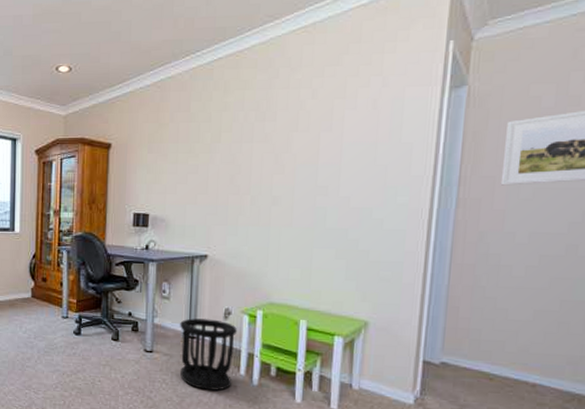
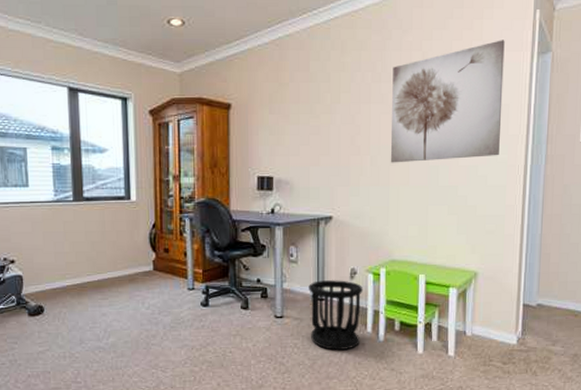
wall art: none [272,74,410,204] -> present [390,40,505,163]

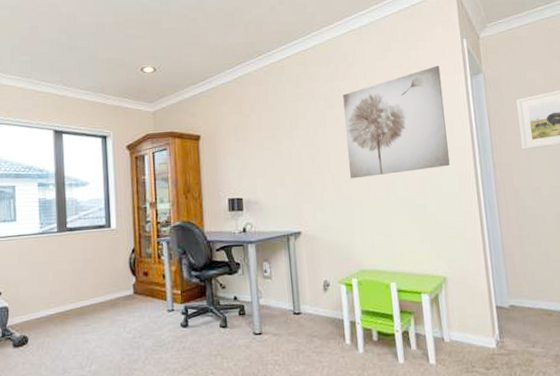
wastebasket: present [309,280,364,350] -> none [284,293,341,365]

